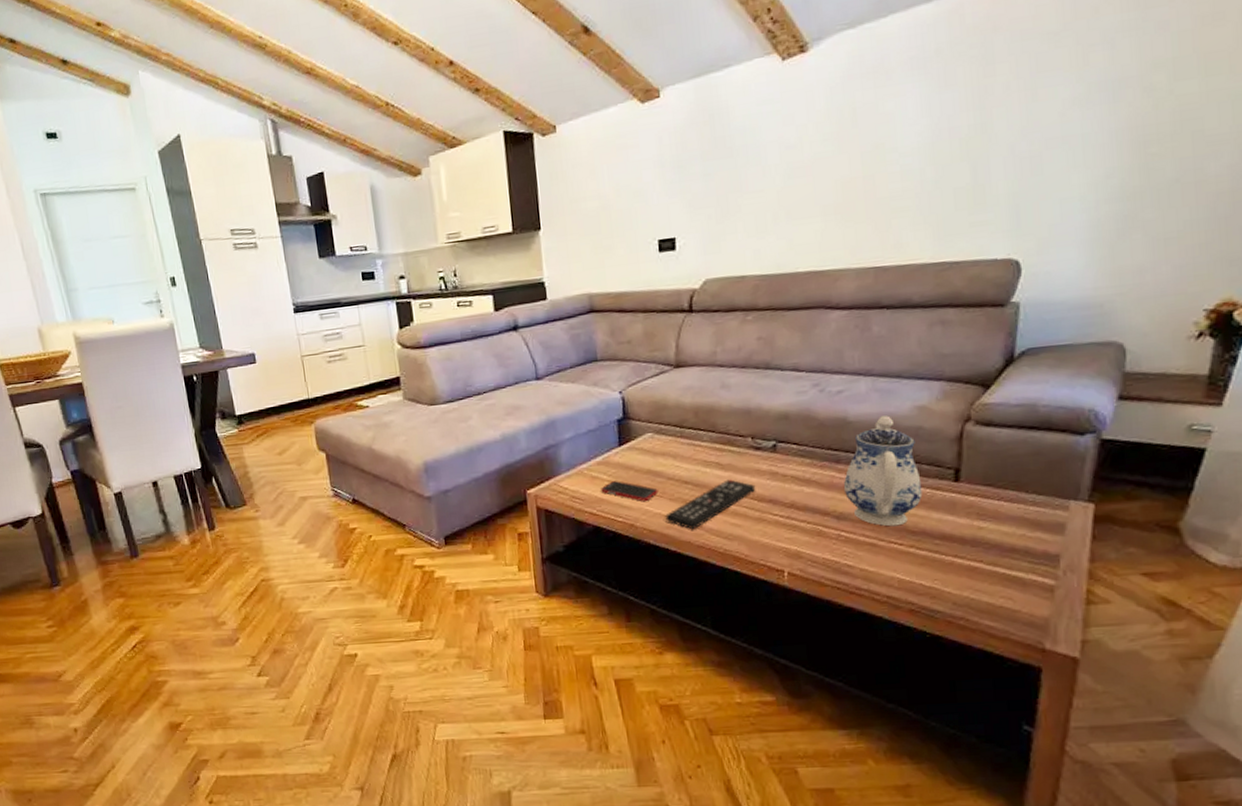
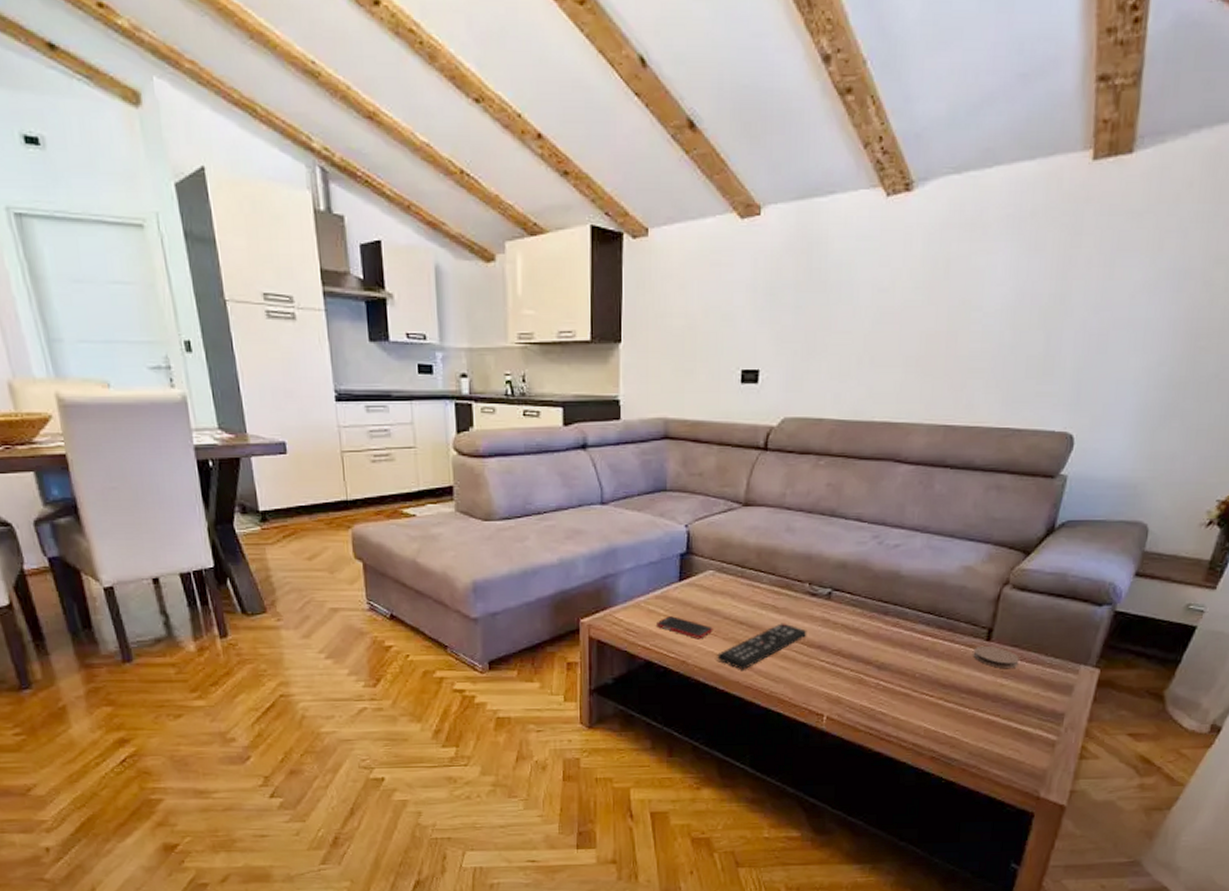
teapot: present [843,415,923,527] -> none [887,573,958,679]
coaster: none [941,487,996,510] -> present [973,645,1019,669]

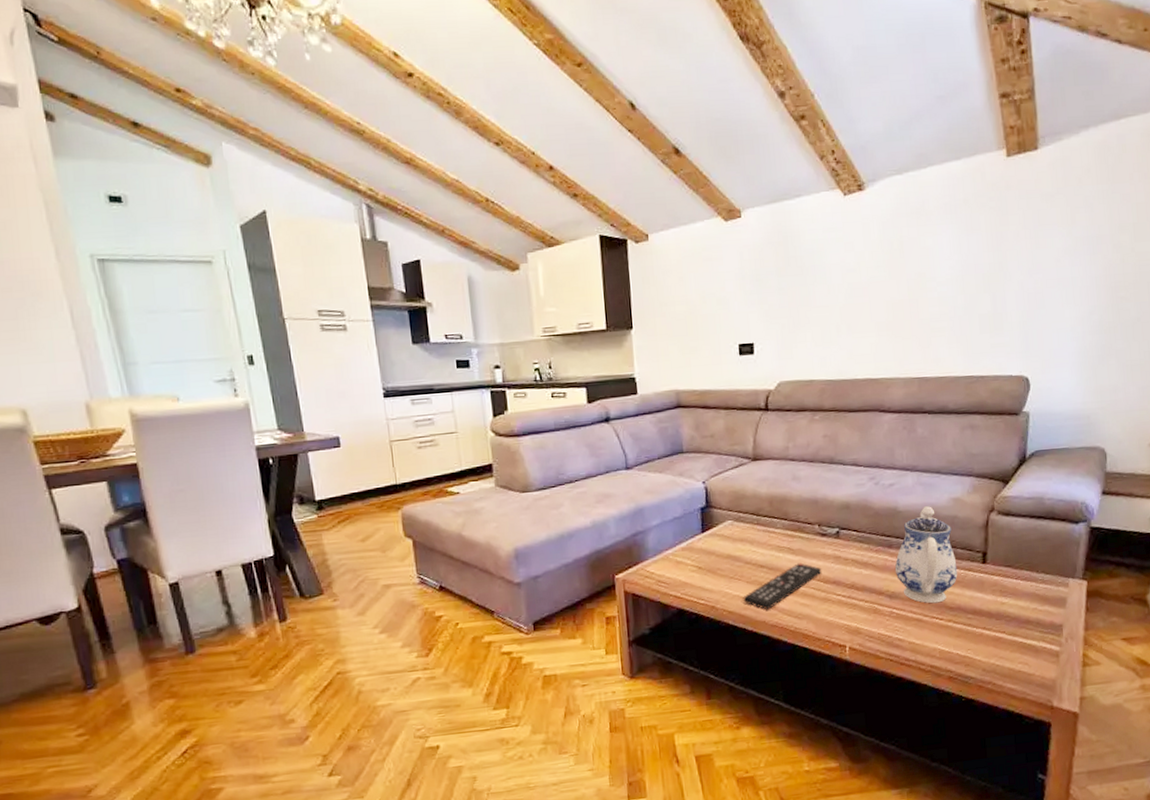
cell phone: present [657,616,713,640] -> none [685,565,737,585]
teapot: none [887,573,958,679] -> present [894,506,958,604]
coaster: present [973,645,1019,669] -> none [973,568,1015,588]

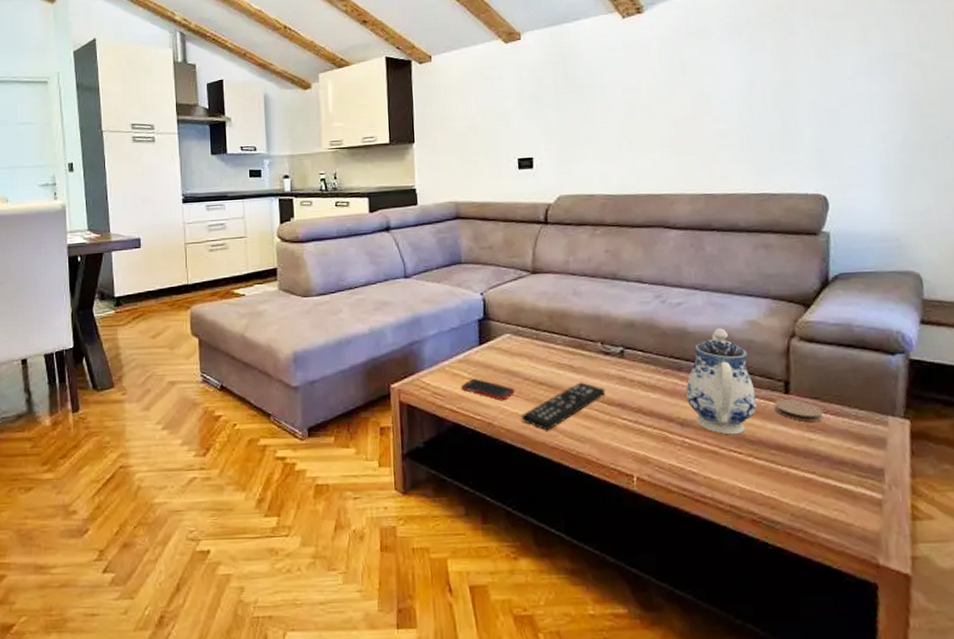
cell phone: none [685,565,737,585] -> present [461,379,515,401]
coaster: none [973,568,1015,588] -> present [774,399,824,423]

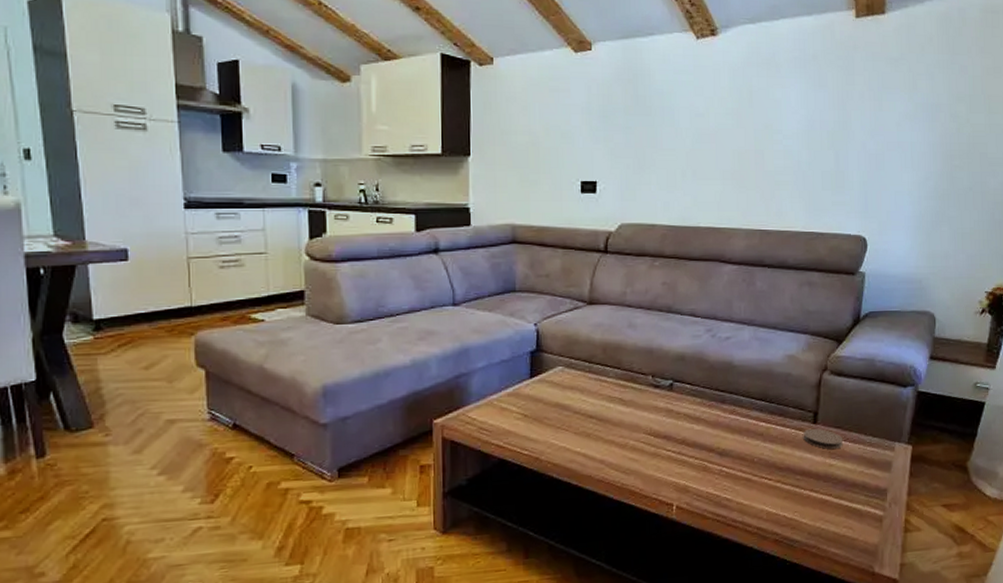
cell phone: present [461,379,515,401] -> none [509,413,565,435]
remote control: present [521,382,606,431] -> none [569,415,653,464]
teapot: present [685,328,757,435] -> none [726,362,789,463]

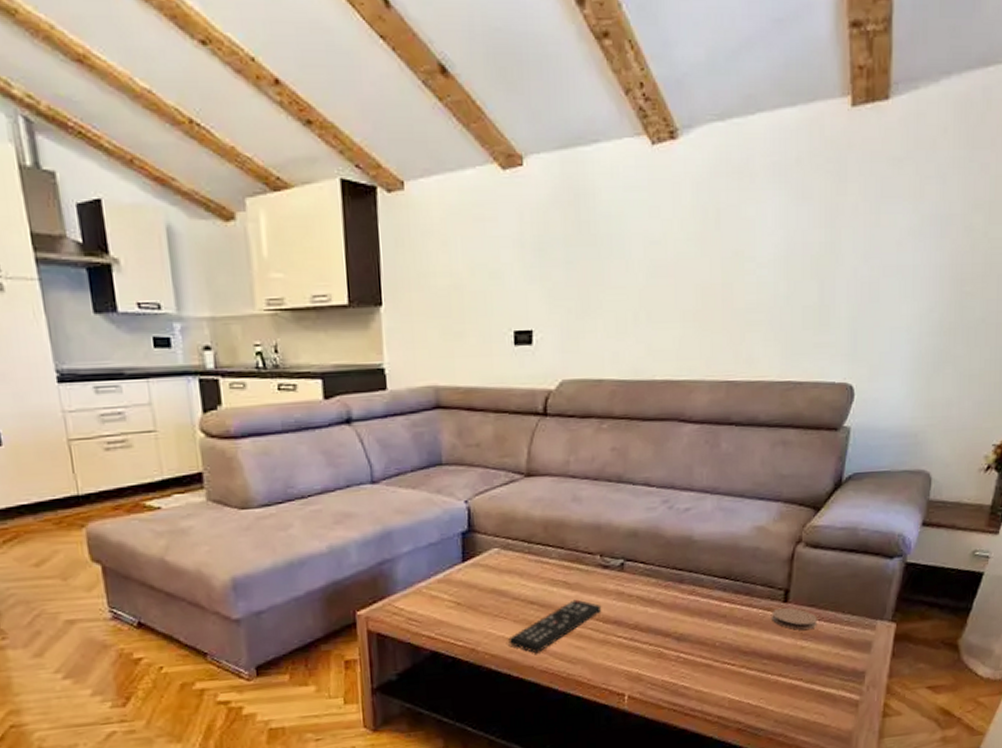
remote control: none [569,415,653,464] -> present [508,599,602,654]

